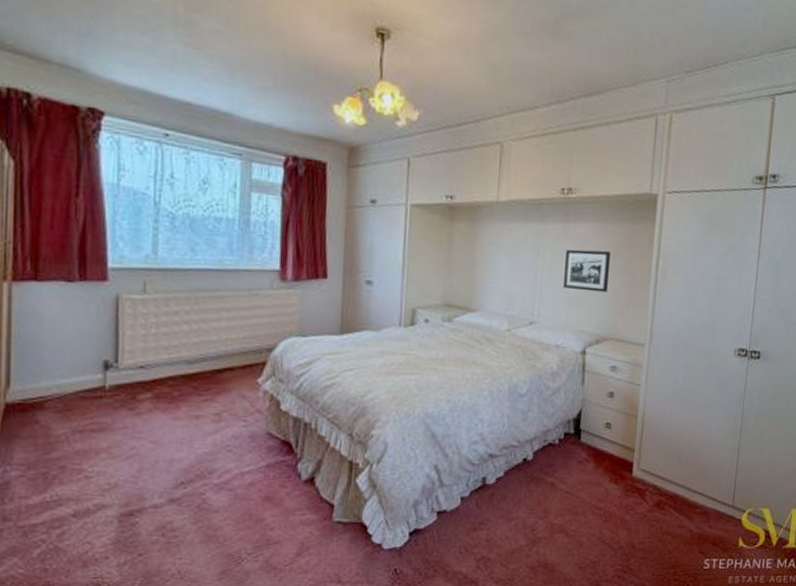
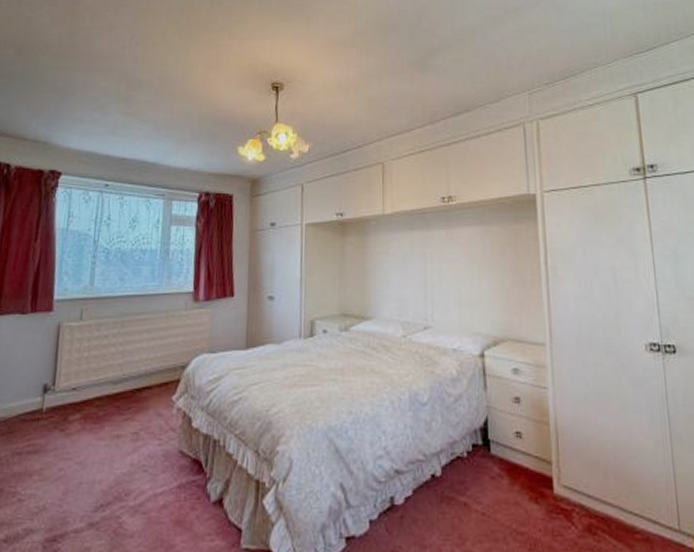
picture frame: present [563,249,611,293] -> none [452,251,500,293]

